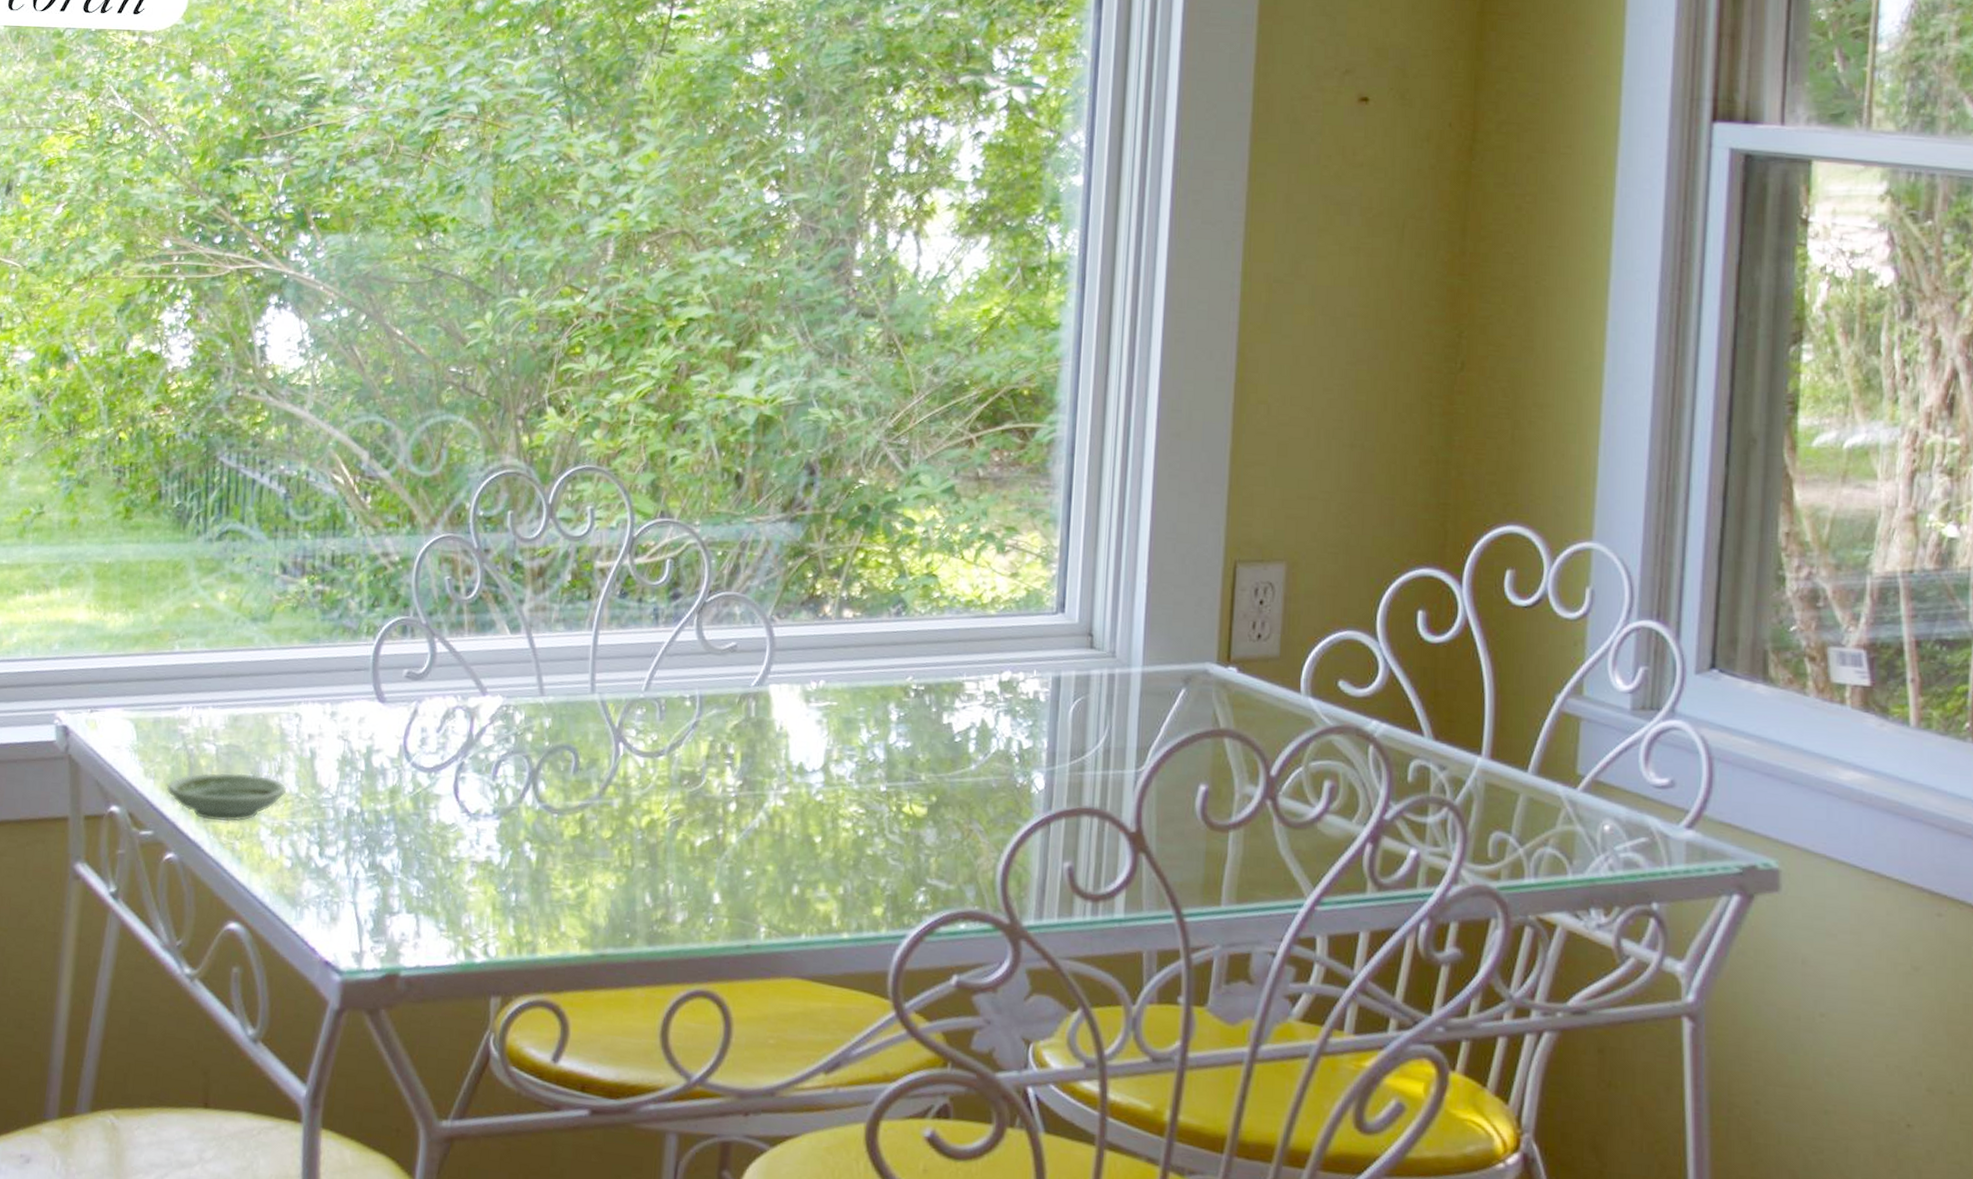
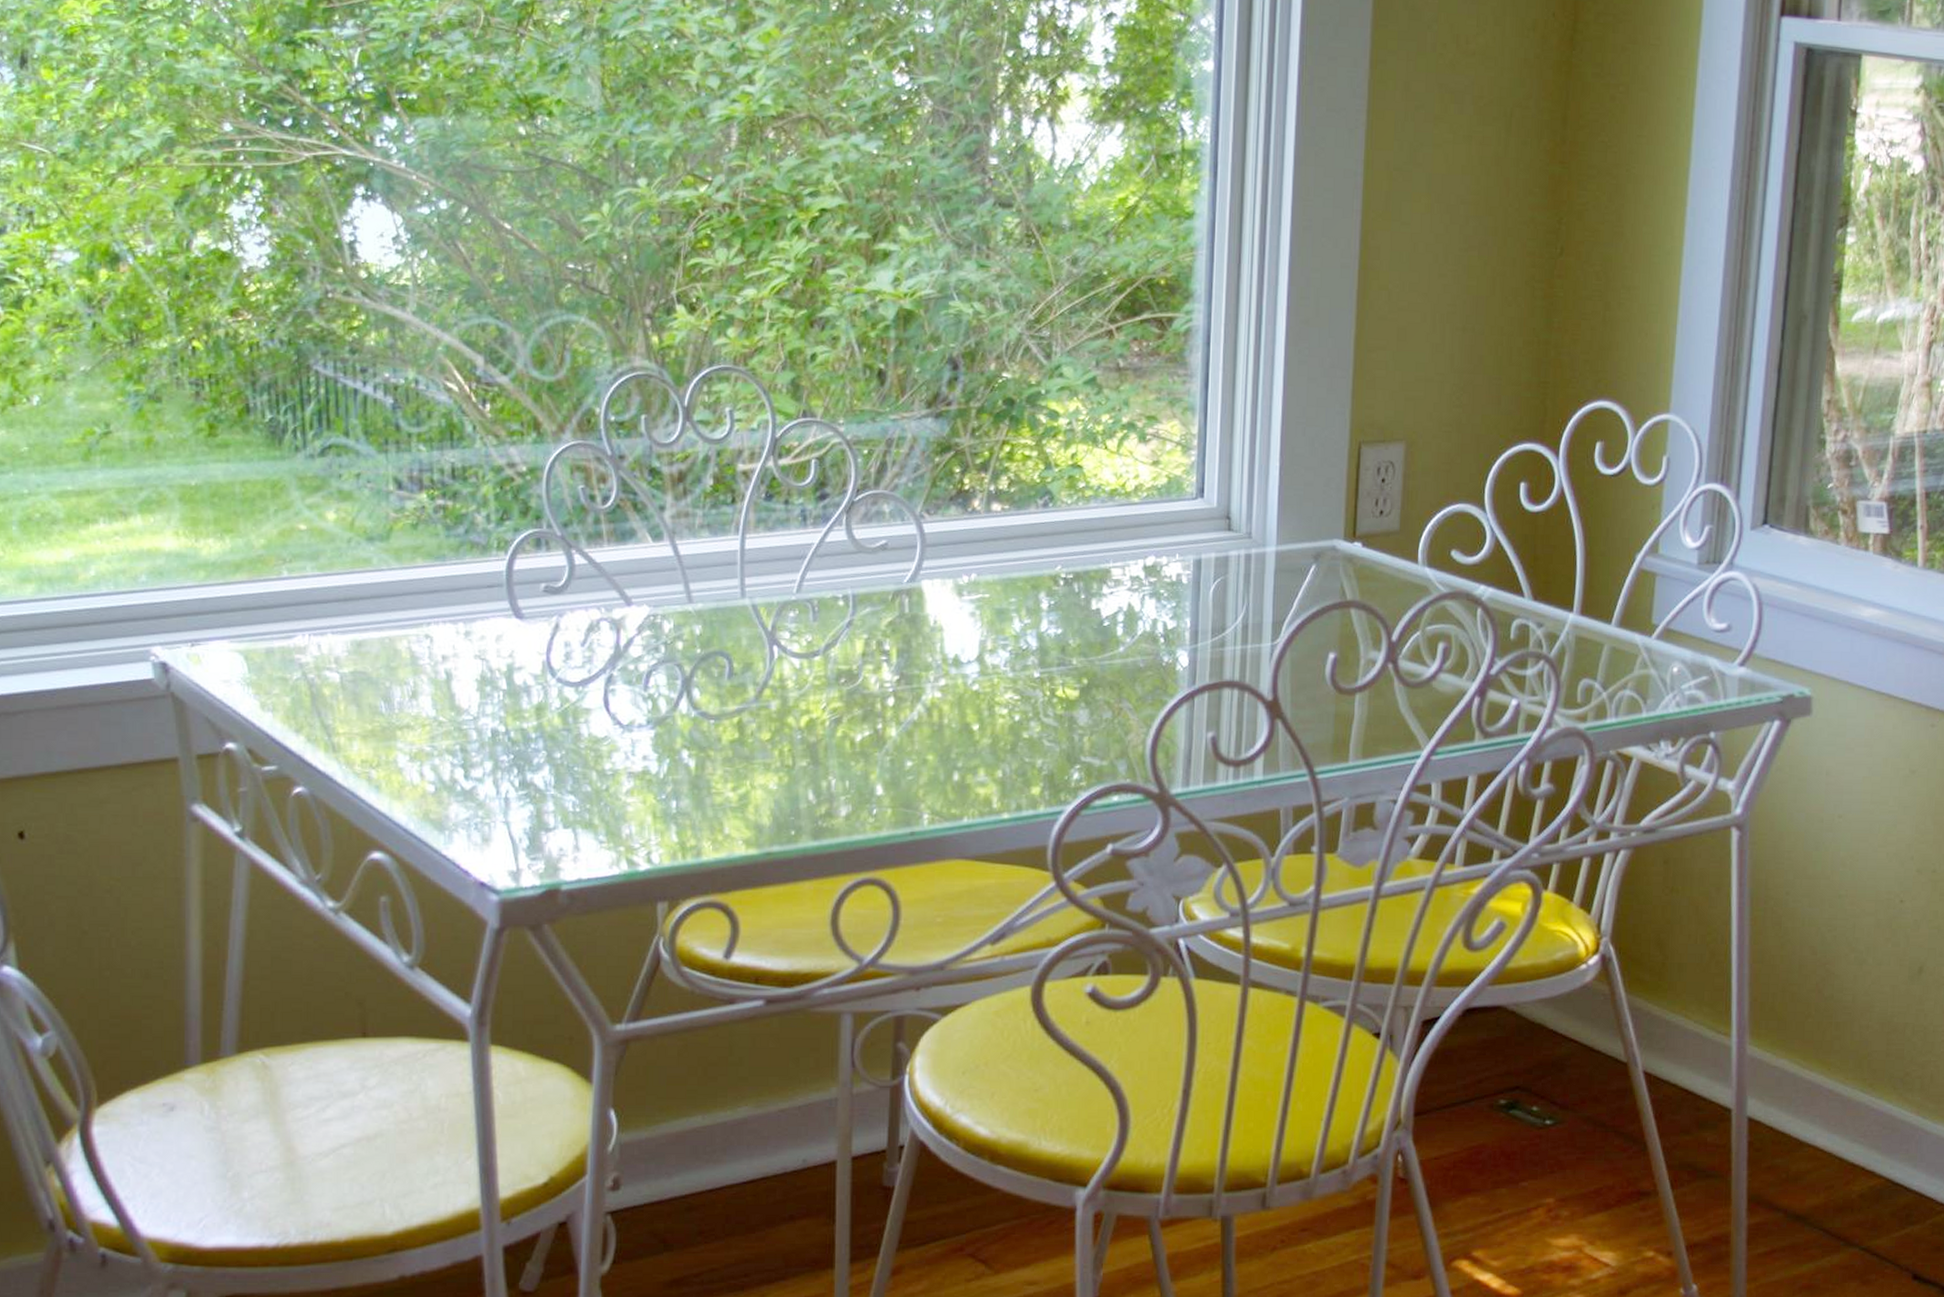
saucer: present [166,772,286,822] -> none [287,700,422,751]

